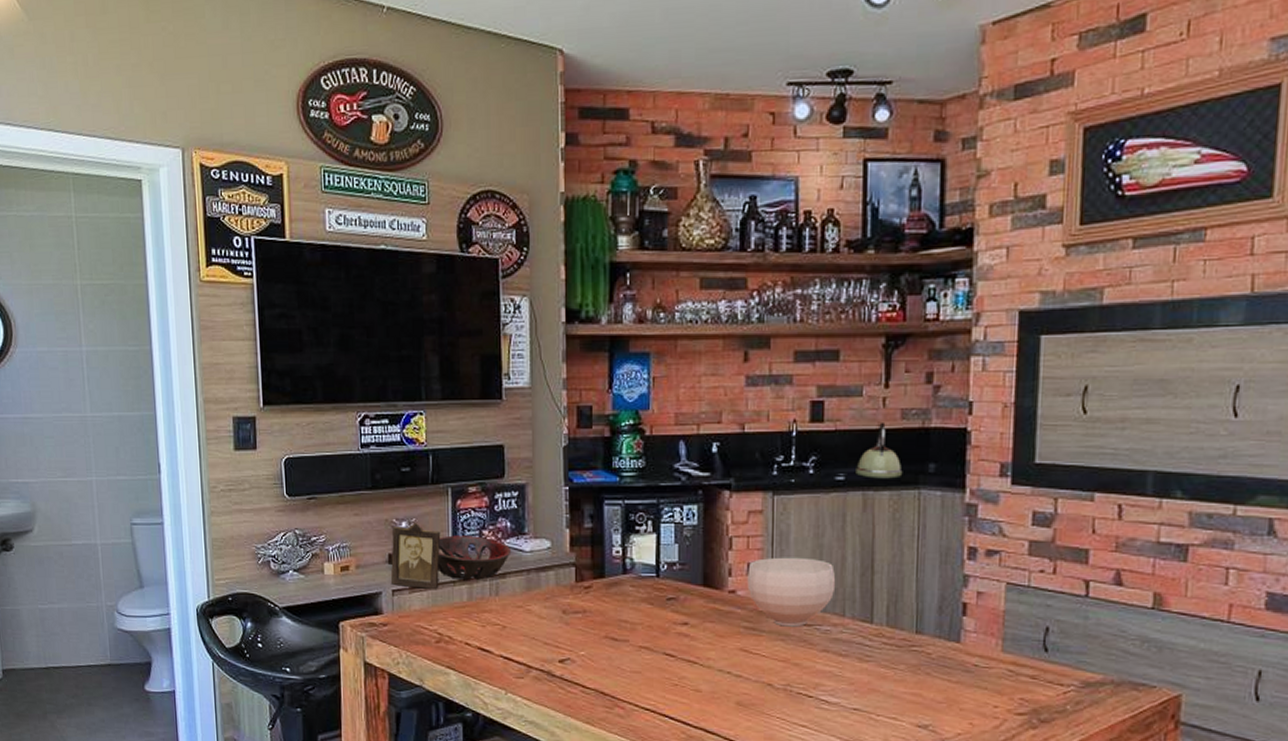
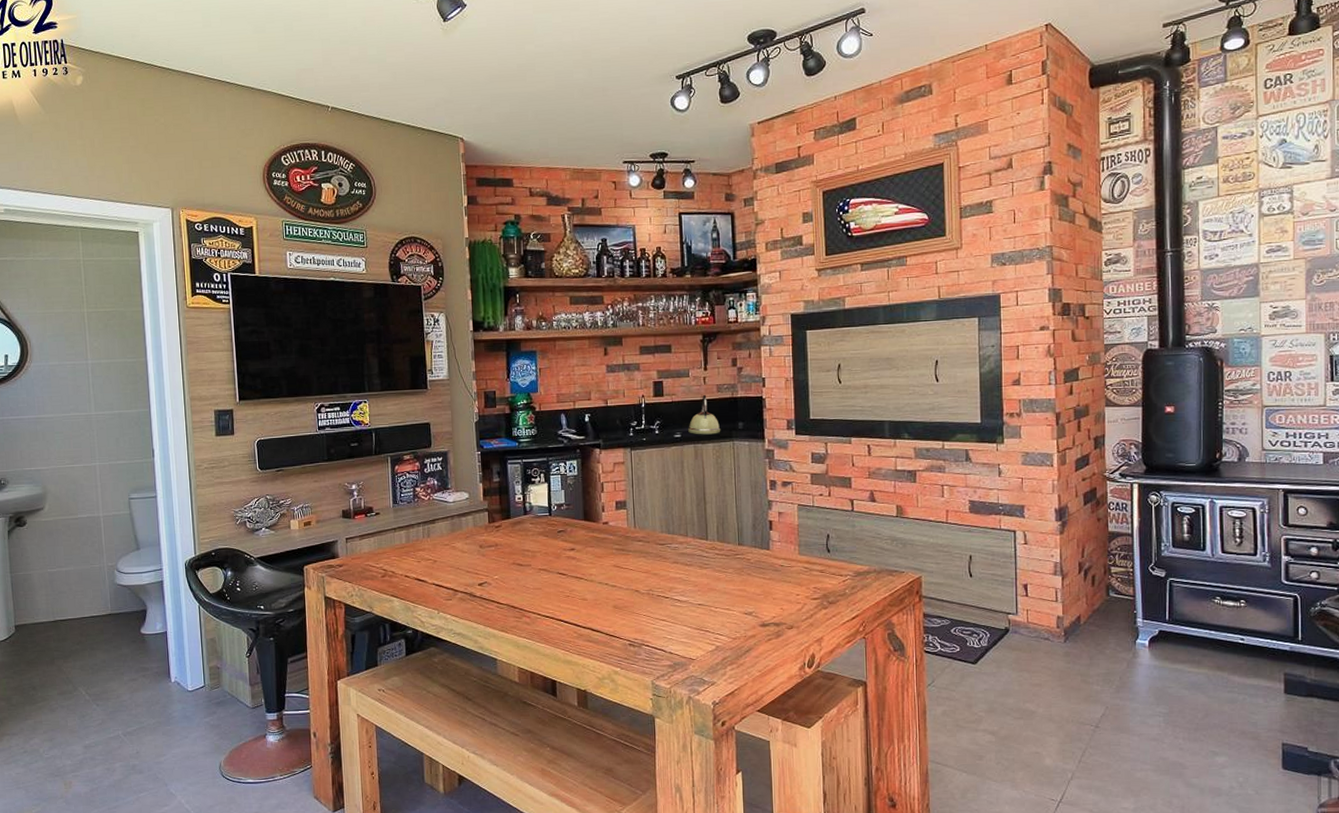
photo frame: present [390,523,441,590] -> none [344,485,384,537]
decorative bowl: present [437,535,512,580] -> none [381,492,439,527]
bowl: present [747,557,836,627] -> none [616,495,680,547]

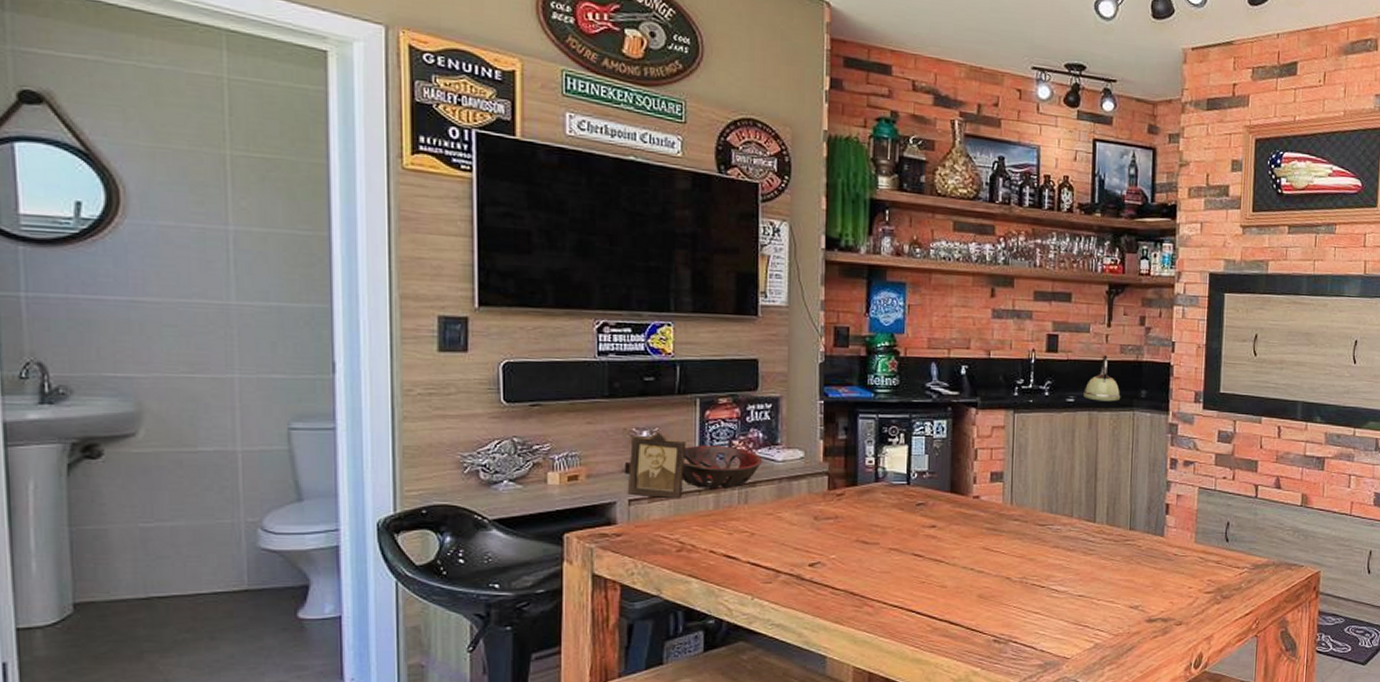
photo frame: none [344,485,384,537] -> present [627,432,687,499]
decorative bowl: none [381,492,439,527] -> present [681,445,763,489]

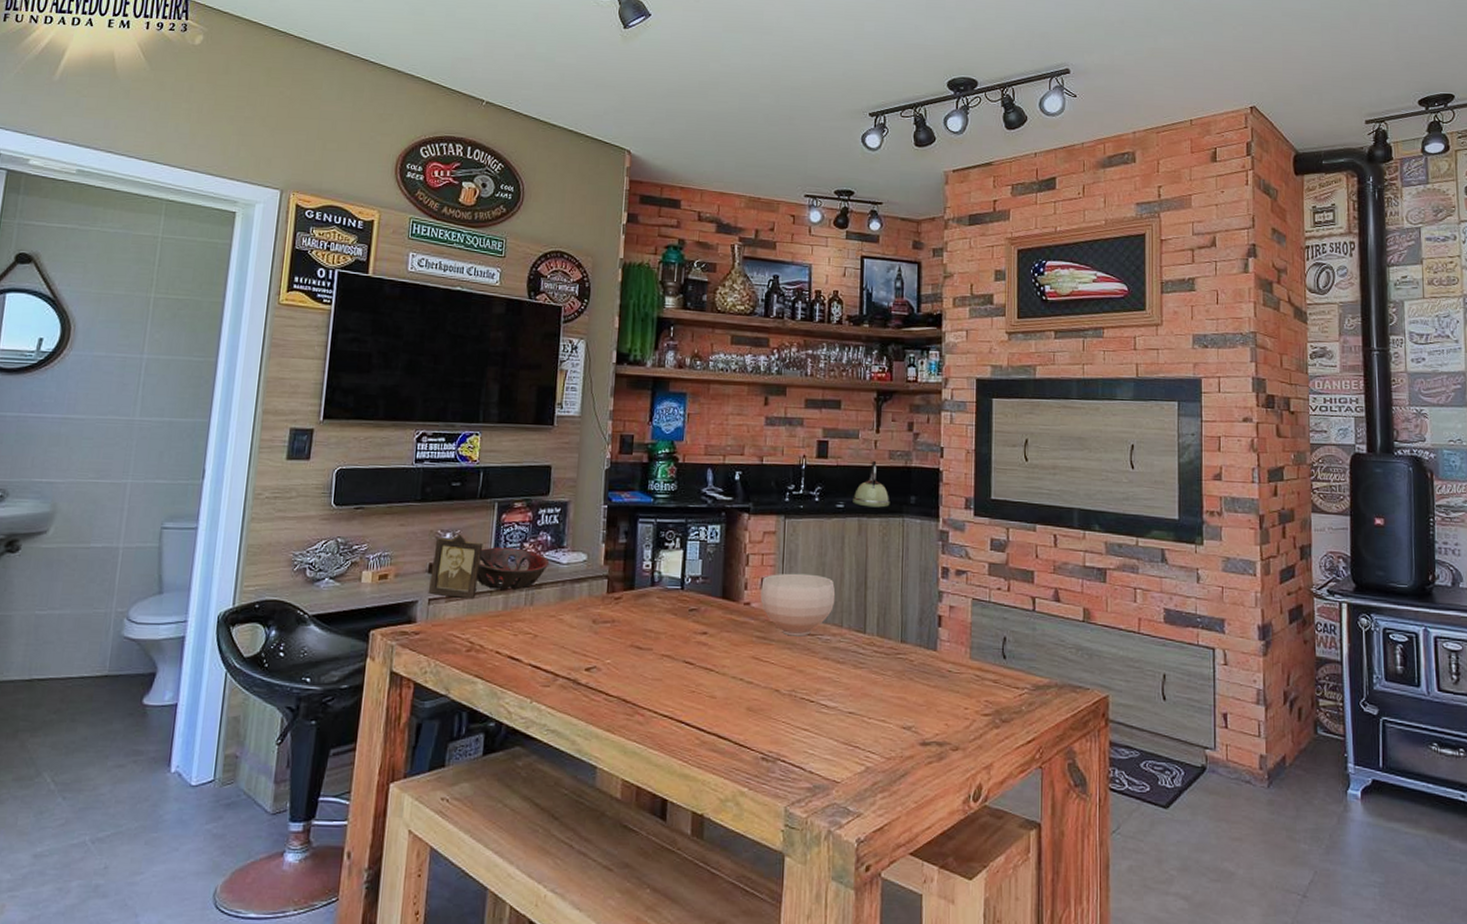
bowl: none [990,466,1066,527] -> present [760,573,836,637]

